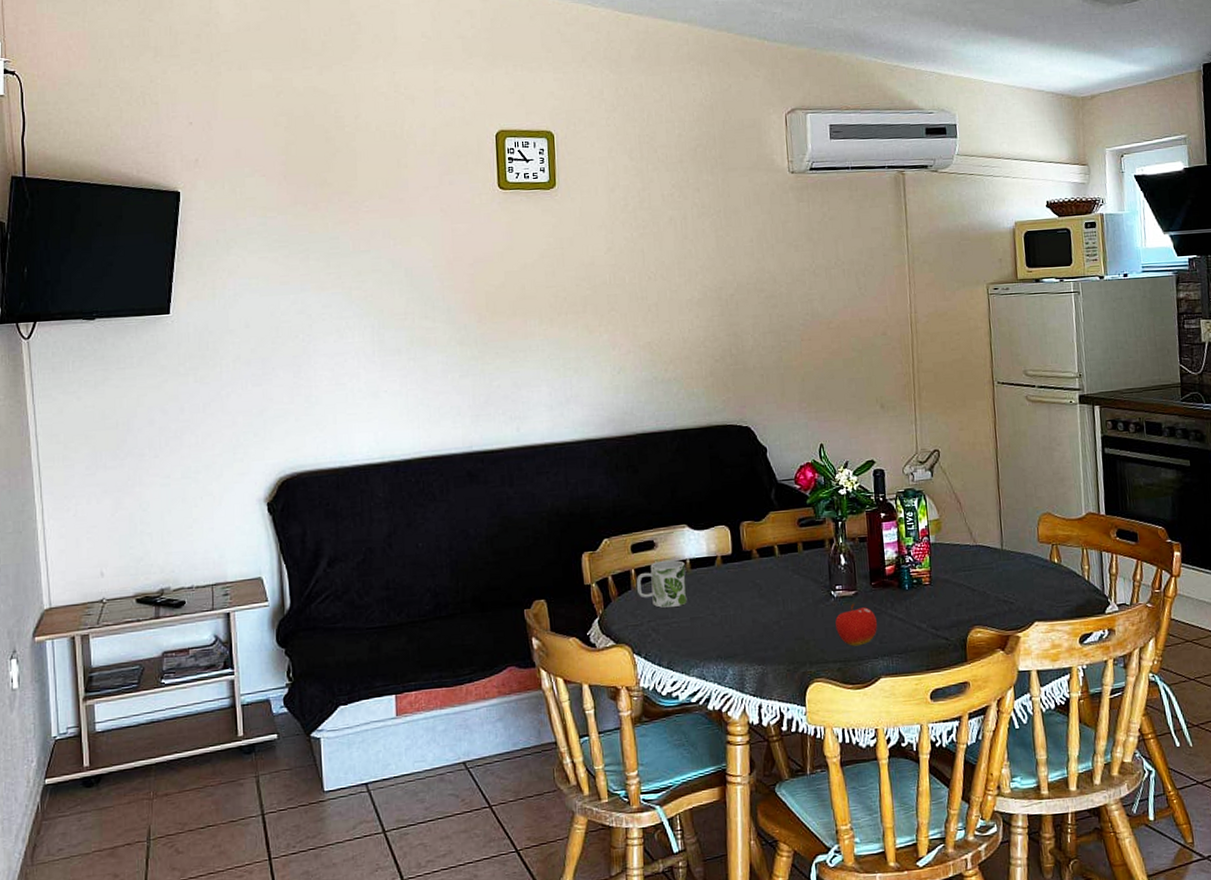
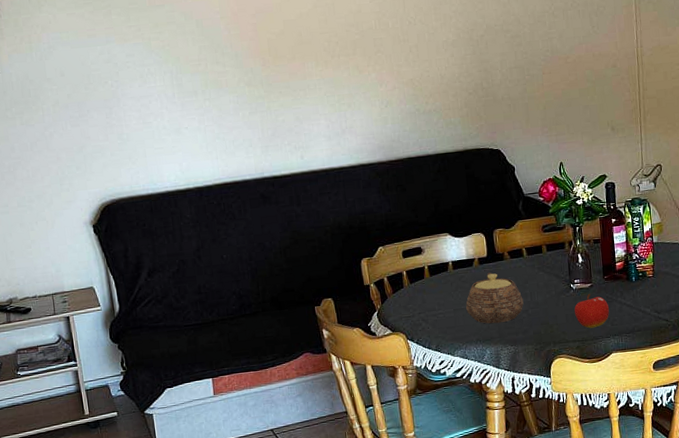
mug: present [636,560,687,608] -> none [407,262,451,302]
teapot: none [705,574,775,637] -> present [466,273,524,324]

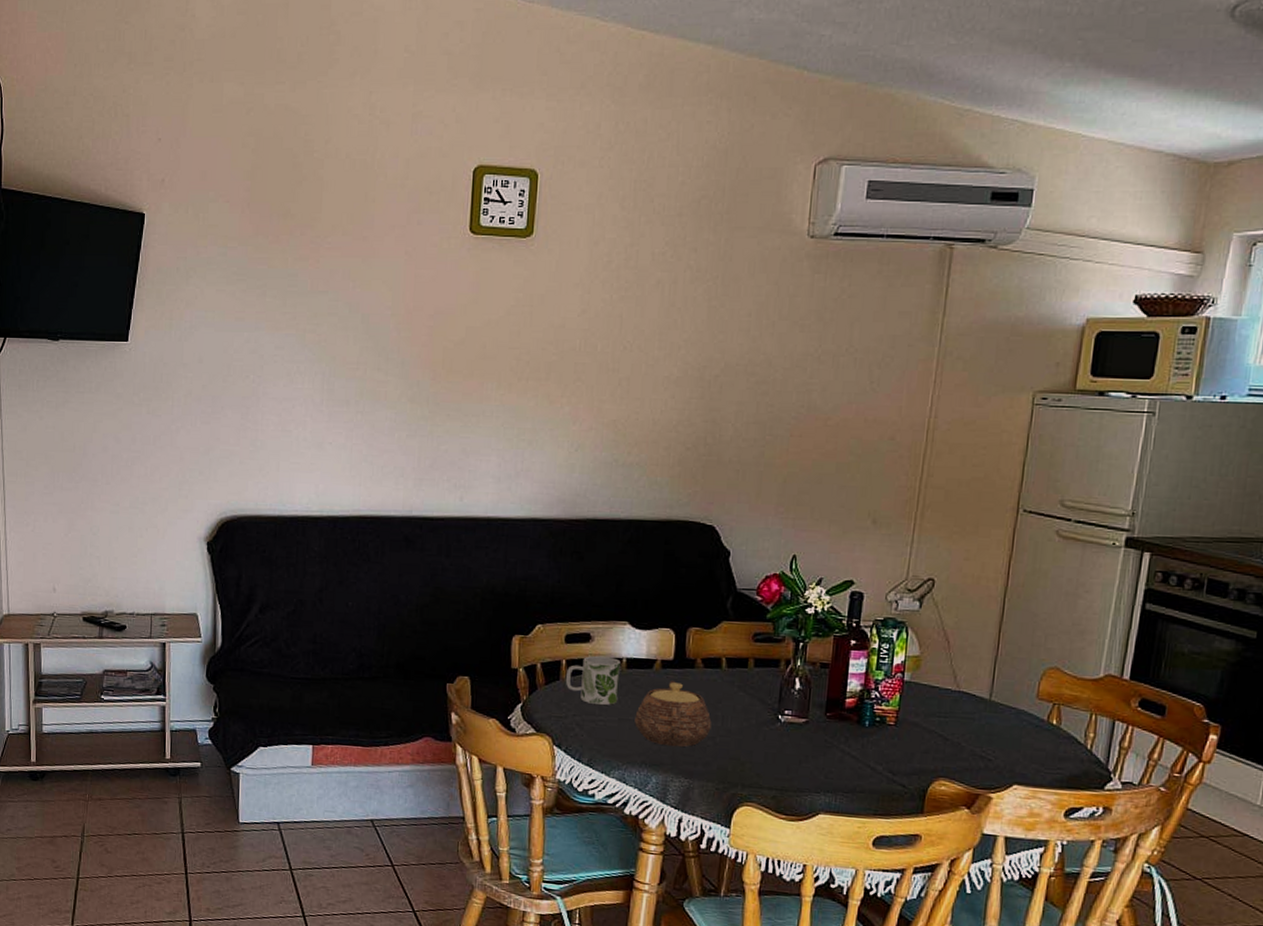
mug: none [407,262,451,302] -> present [565,655,621,706]
fruit: present [574,293,610,329] -> none [777,731,827,777]

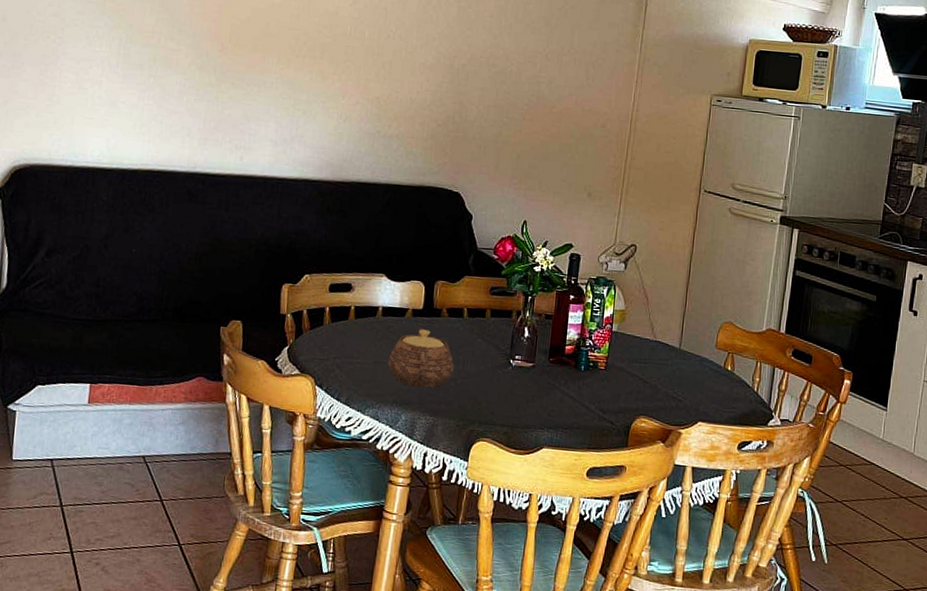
mug: present [565,655,621,706] -> none [328,304,377,350]

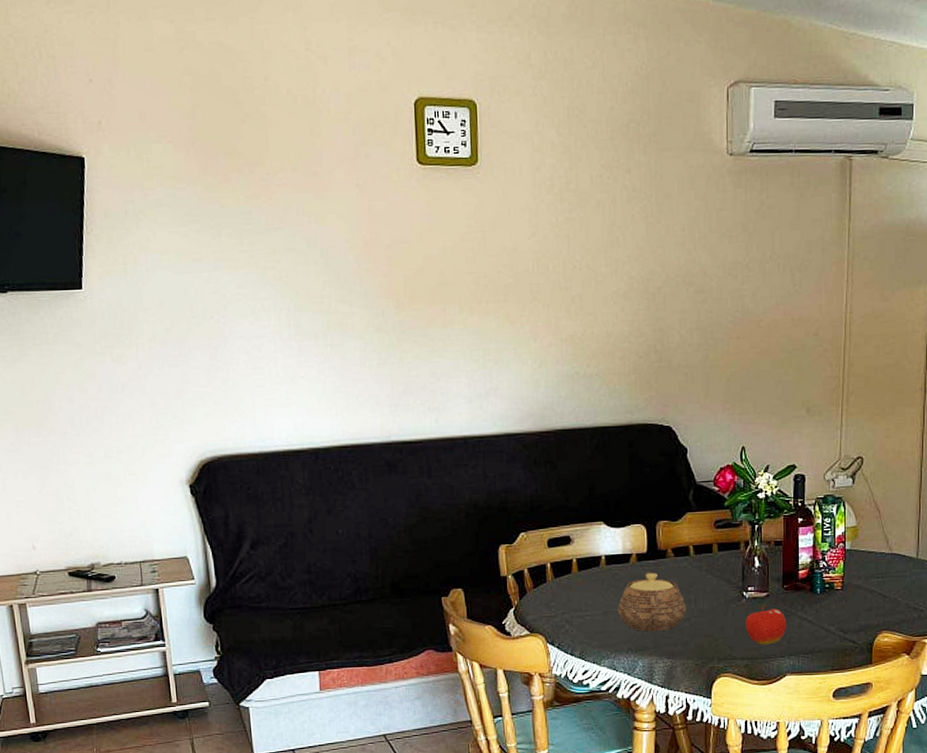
fruit: none [509,374,550,415] -> present [745,604,787,645]

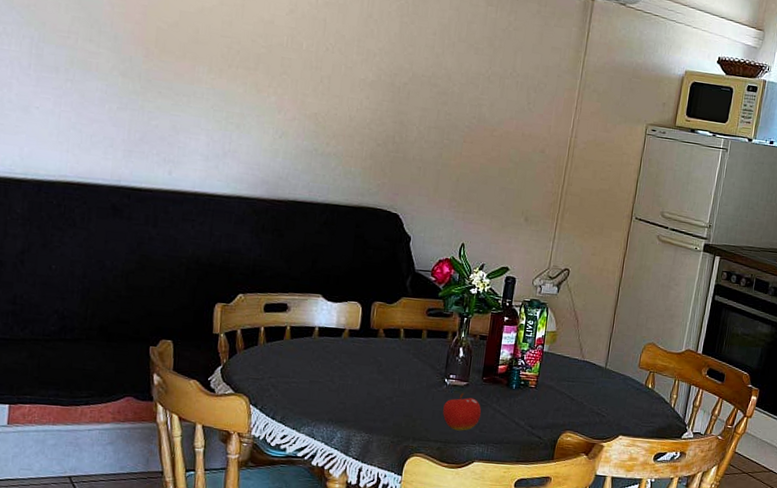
teapot: present [618,572,686,632] -> none [324,348,390,406]

